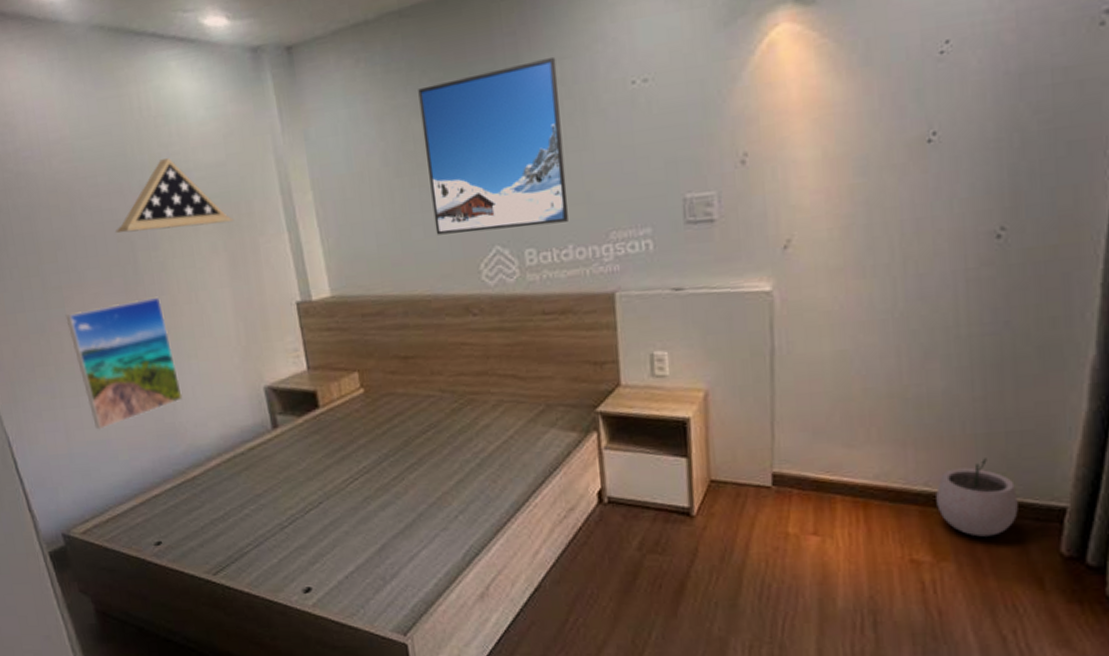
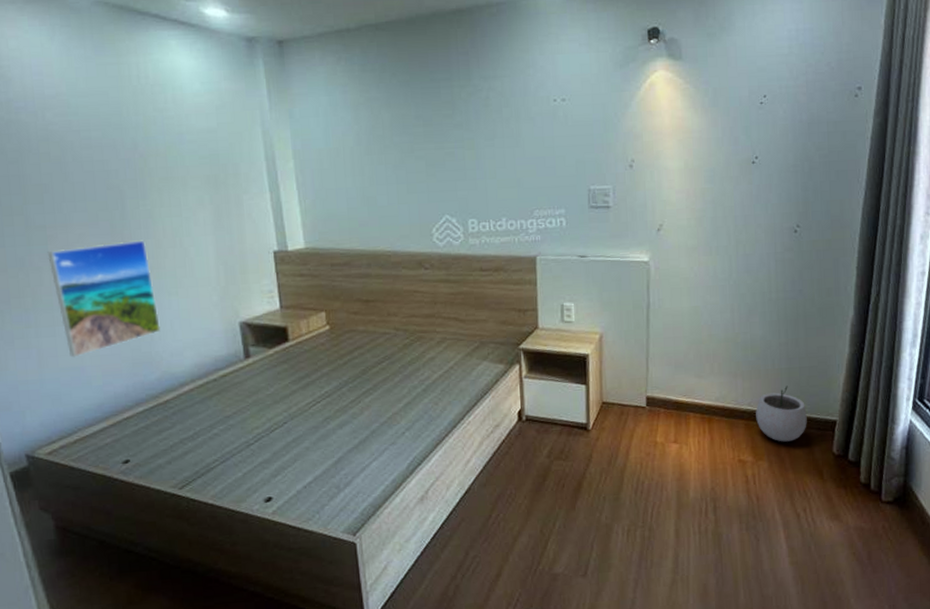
display case: present [116,158,234,233] -> none [106,121,221,182]
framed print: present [418,56,568,235] -> none [388,74,503,203]

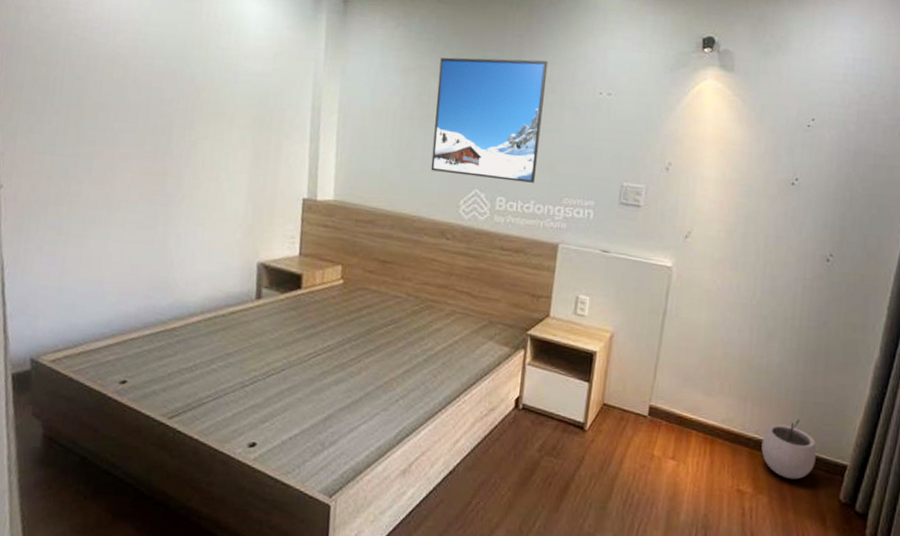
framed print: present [47,240,162,358] -> none [91,165,185,271]
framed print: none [388,74,503,203] -> present [430,57,548,183]

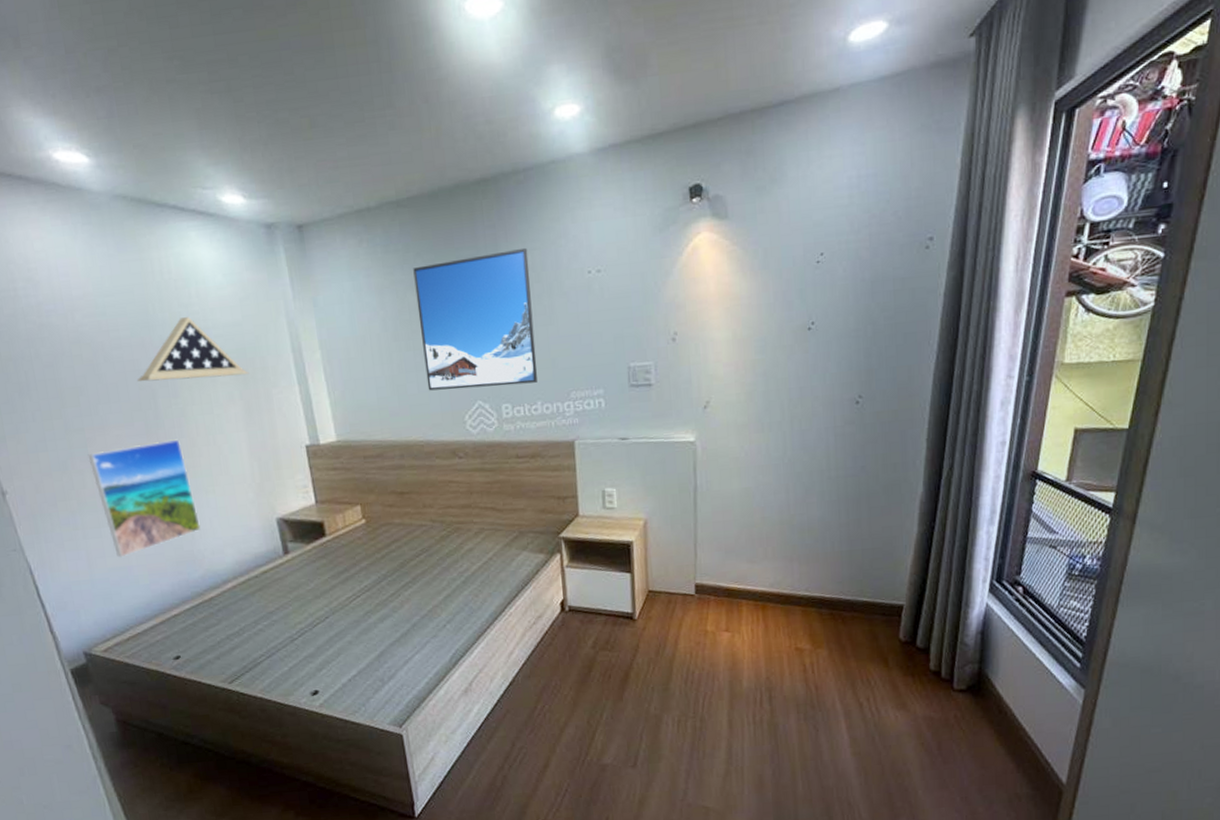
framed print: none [91,165,185,271] -> present [88,439,202,558]
display case: none [159,59,266,123] -> present [137,317,249,382]
plant pot: present [761,419,817,480] -> none [814,569,871,629]

